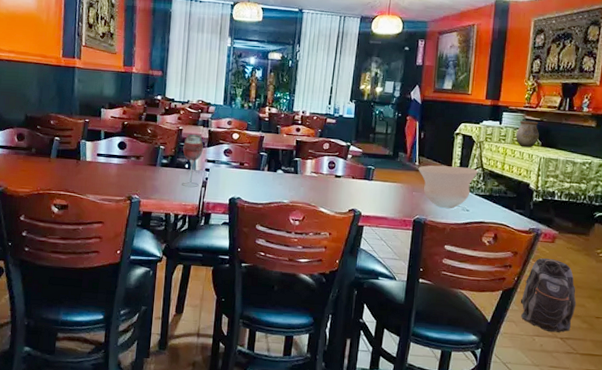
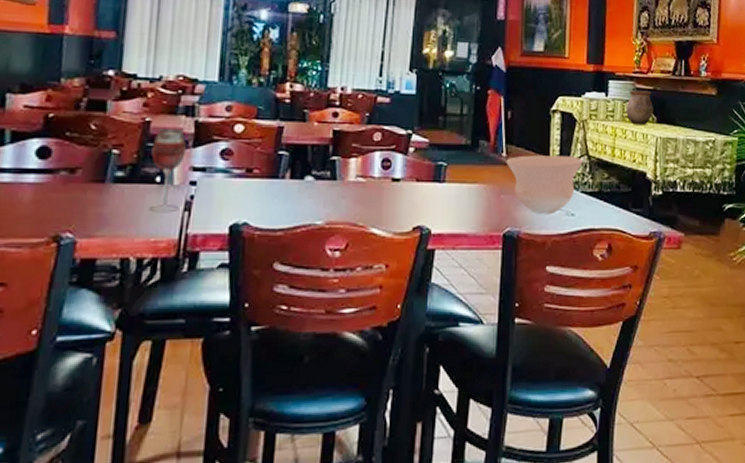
backpack: present [520,258,576,333] -> none [645,270,712,371]

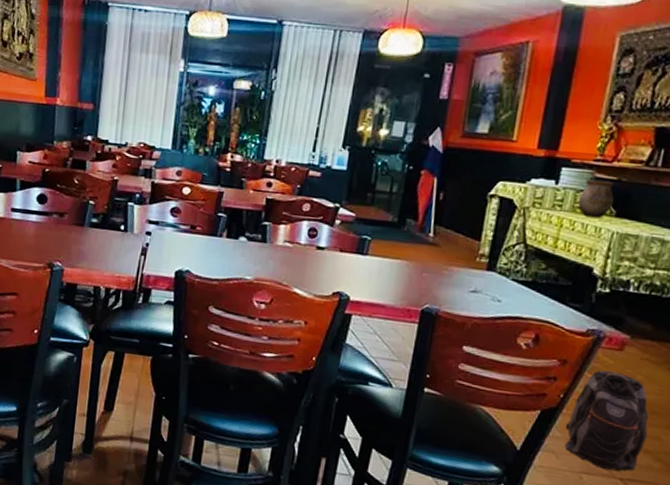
wineglass: present [150,128,186,213] -> none [116,186,144,256]
bowl: present [506,155,583,215] -> none [432,237,519,298]
backpack: none [645,270,712,371] -> present [565,370,649,472]

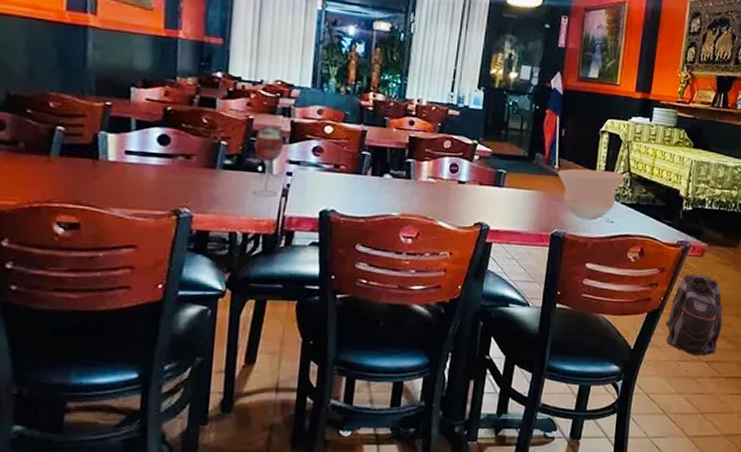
wineglass: none [116,186,144,256] -> present [253,125,284,198]
bowl: none [432,237,519,298] -> present [557,168,625,221]
vase: present [578,179,614,219] -> none [666,117,691,150]

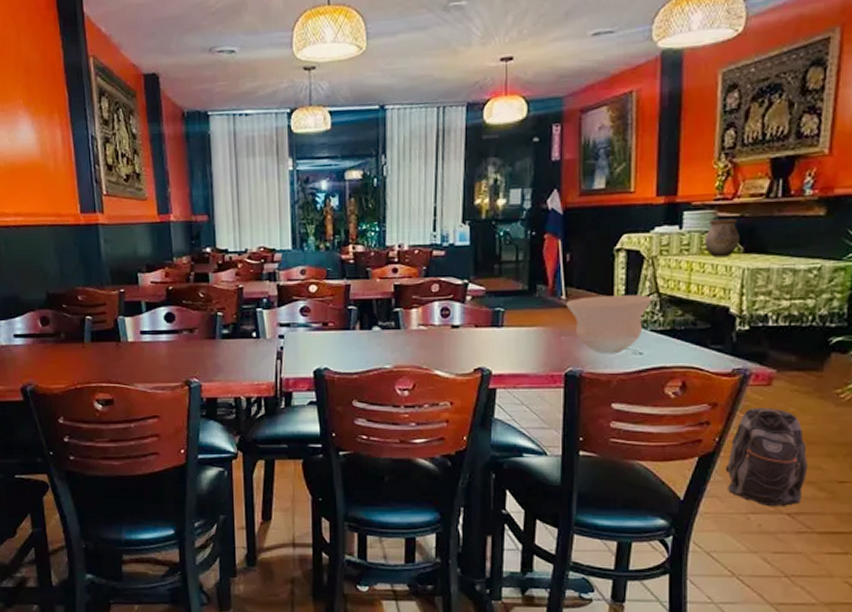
wineglass: present [253,125,284,198] -> none [246,292,273,362]
vase: none [666,117,691,150] -> present [705,219,739,258]

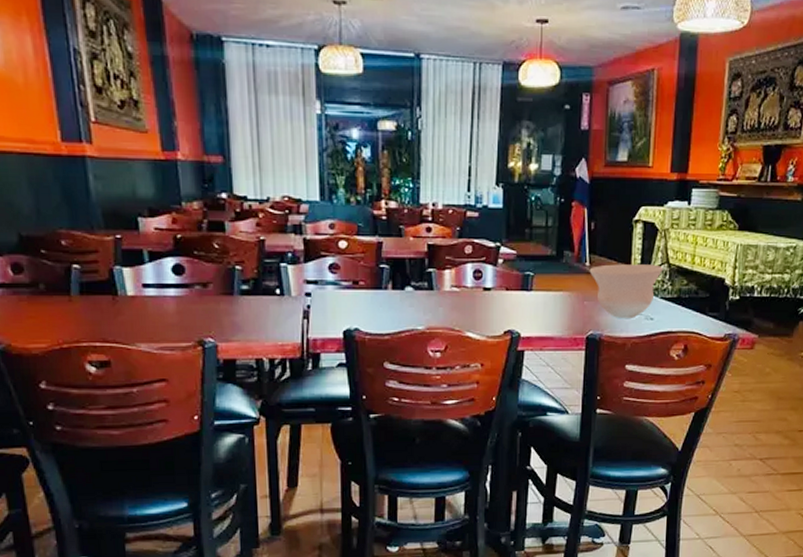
vase: present [705,219,739,258] -> none [708,198,736,233]
backpack: present [725,407,808,507] -> none [715,368,778,454]

